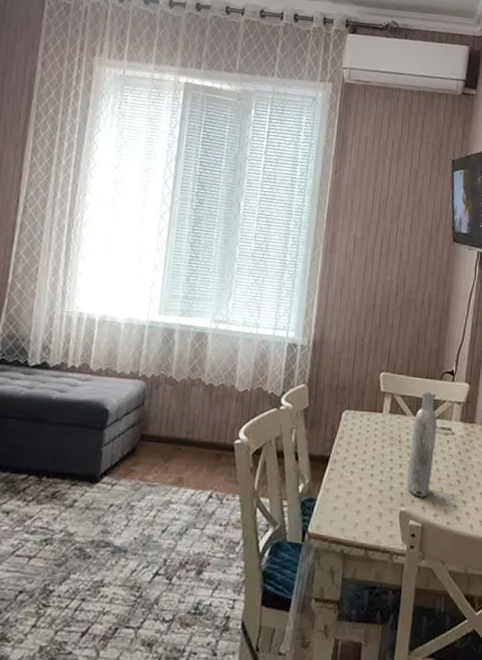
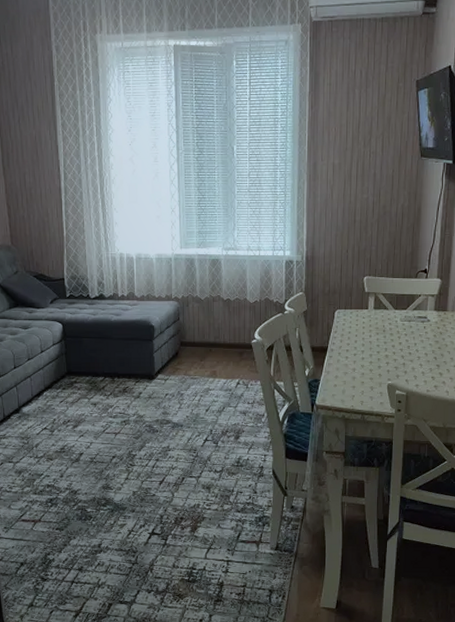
bottle: present [406,391,438,498] -> none [391,289,415,373]

